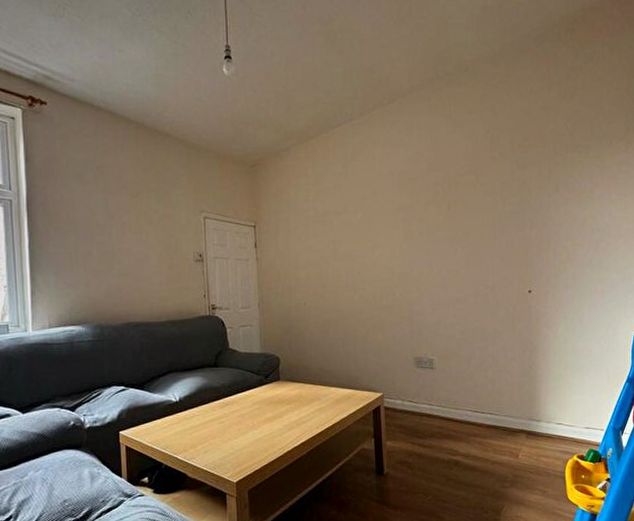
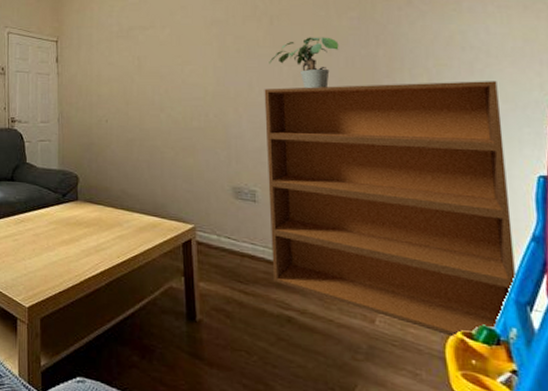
bookshelf: none [442,257,615,460] -> present [264,81,516,337]
potted plant: none [446,221,502,267] -> present [269,37,339,88]

